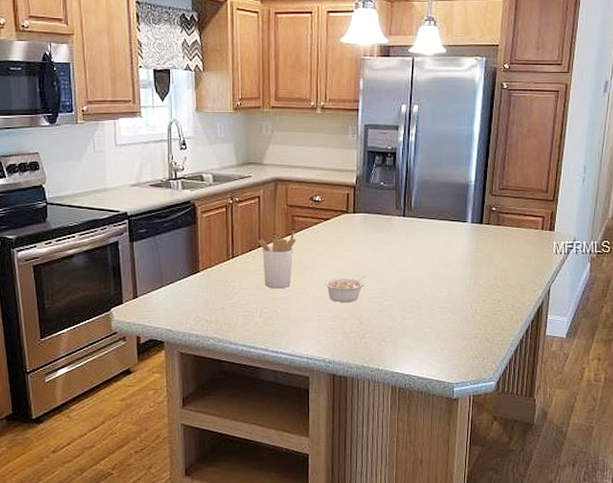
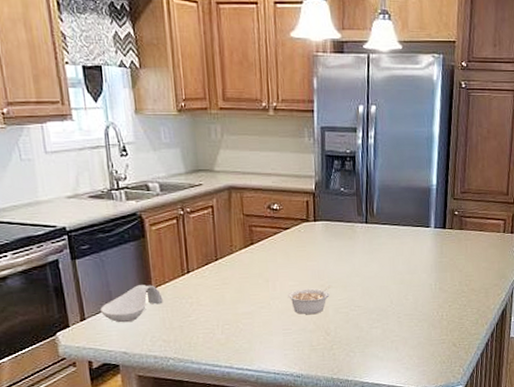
spoon rest: none [152,267,208,302] -> present [100,285,163,323]
utensil holder: present [257,231,296,289] -> none [213,242,256,304]

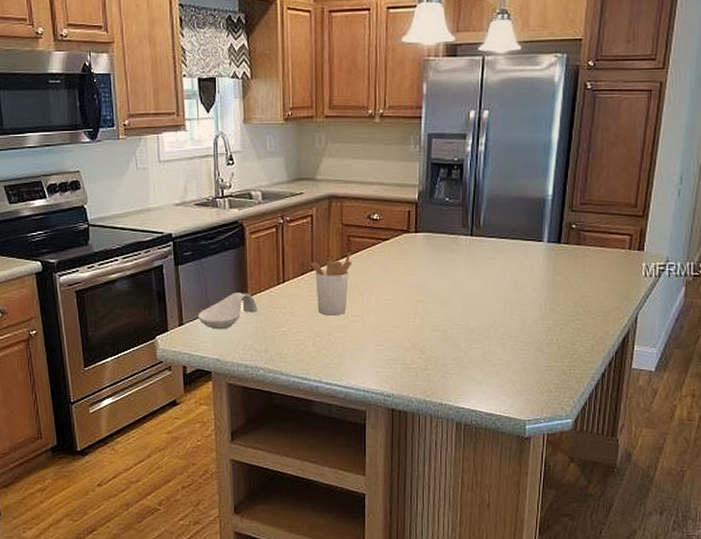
utensil holder: none [213,242,256,304] -> present [310,253,352,316]
legume: present [287,285,333,315] -> none [382,300,431,331]

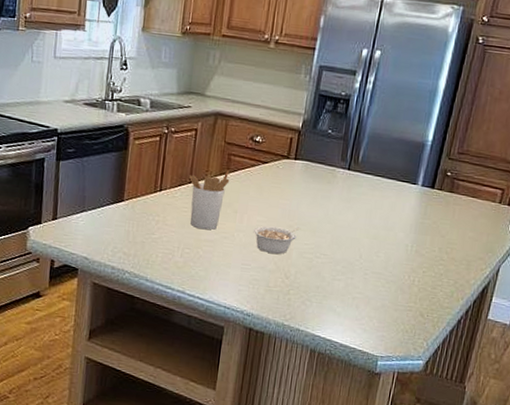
spoon rest: present [198,293,257,330] -> none [72,195,132,229]
legume: none [382,300,431,331] -> present [253,225,301,255]

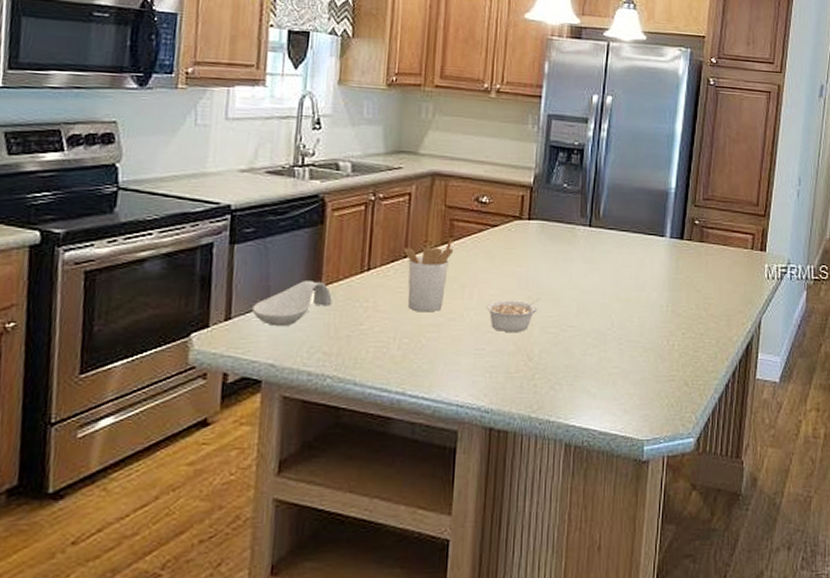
spoon rest: none [72,195,132,229] -> present [252,281,332,327]

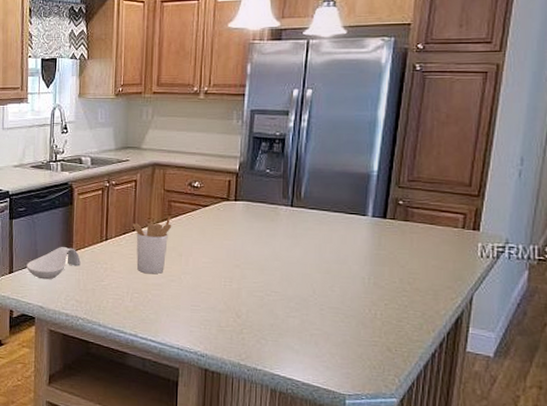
legume: present [485,297,542,333] -> none [199,266,248,294]

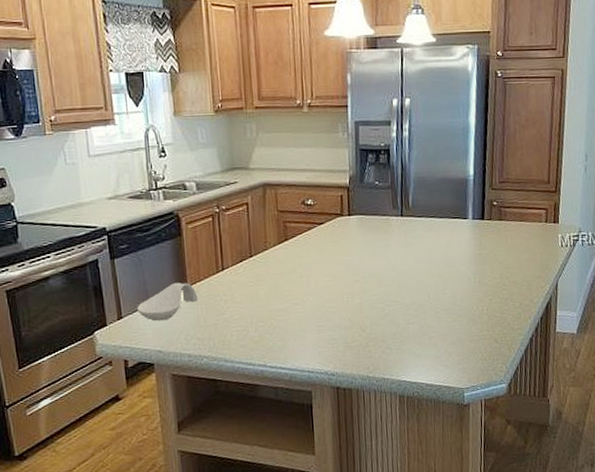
utensil holder: present [132,216,172,274] -> none [248,238,290,300]

